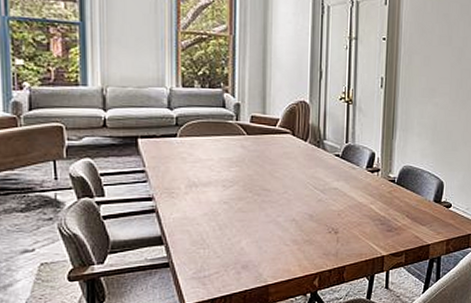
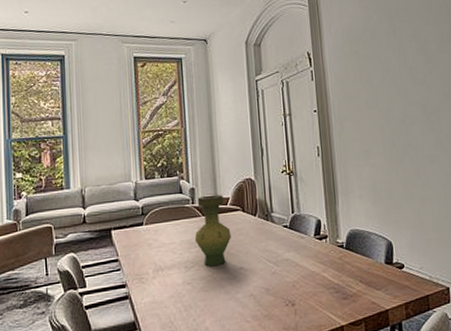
vase: none [236,113,277,188] -> present [194,194,231,267]

